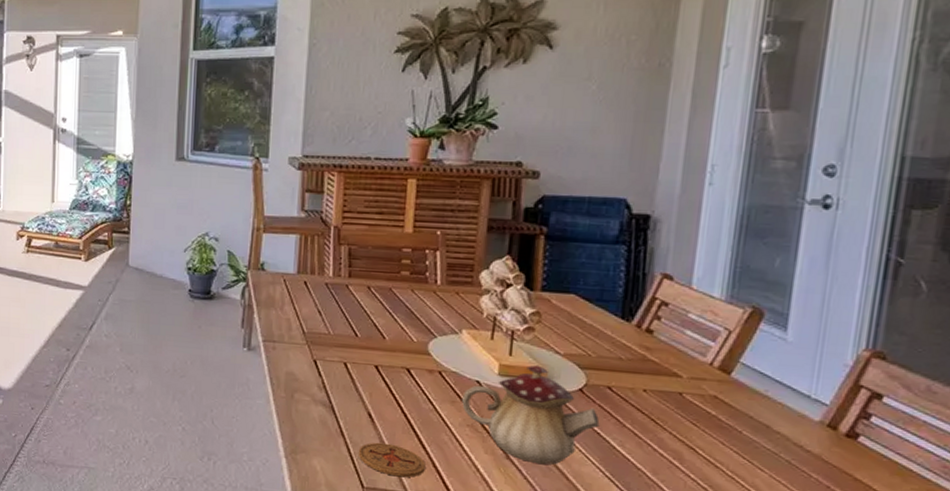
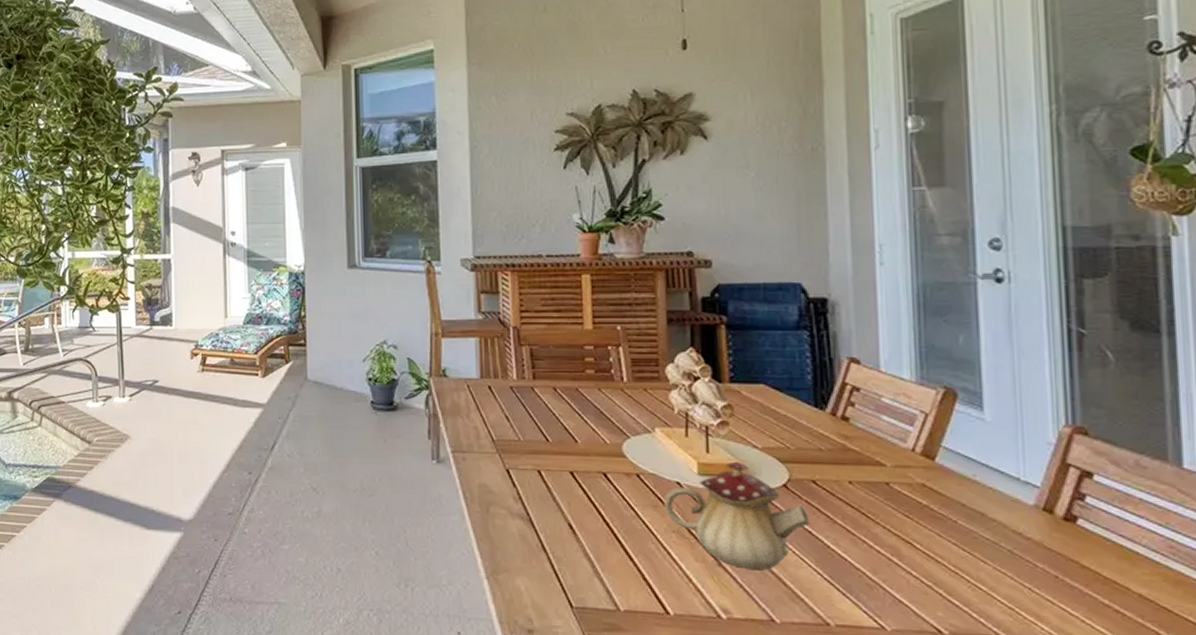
coaster: present [358,442,426,478] -> none [562,556,635,594]

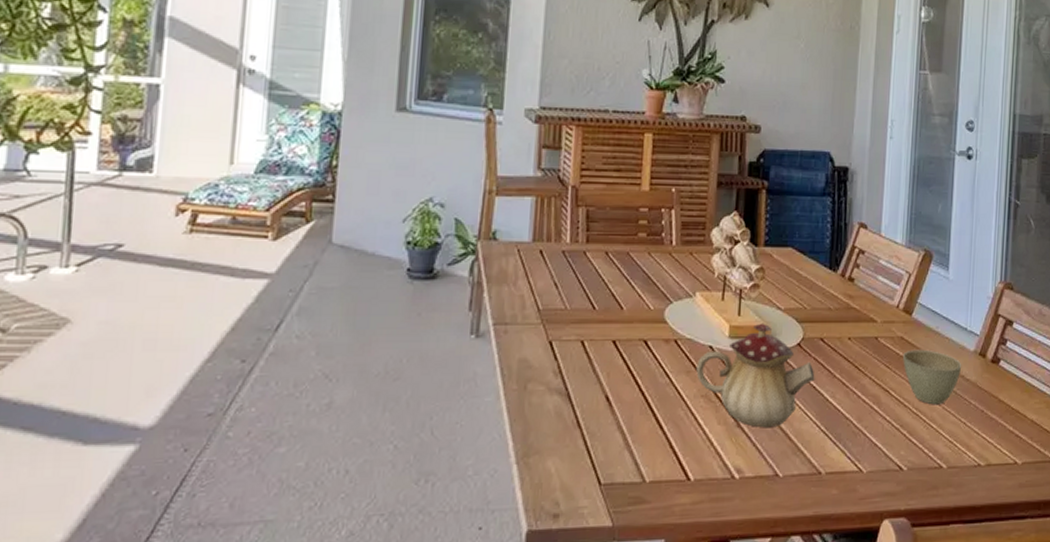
cup: none [928,499,1018,564] -> present [903,349,962,405]

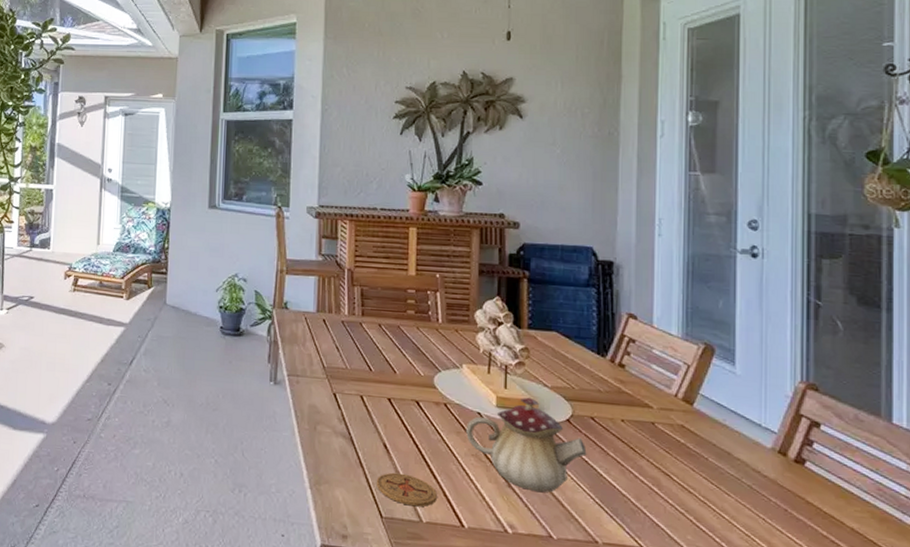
coaster: none [595,428,663,466] -> present [376,472,437,507]
cup: present [903,349,962,405] -> none [685,438,757,497]

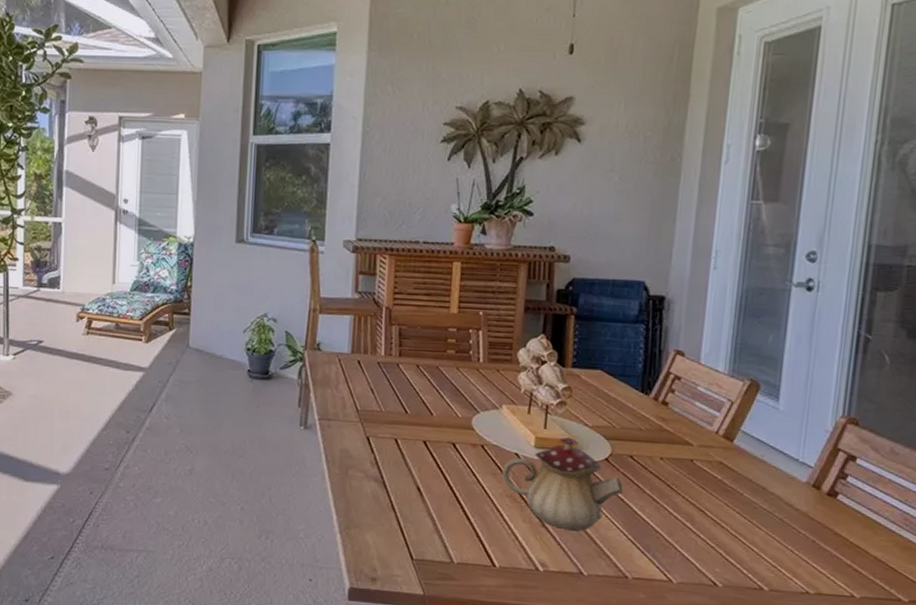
coaster: present [376,472,437,507] -> none [407,515,470,549]

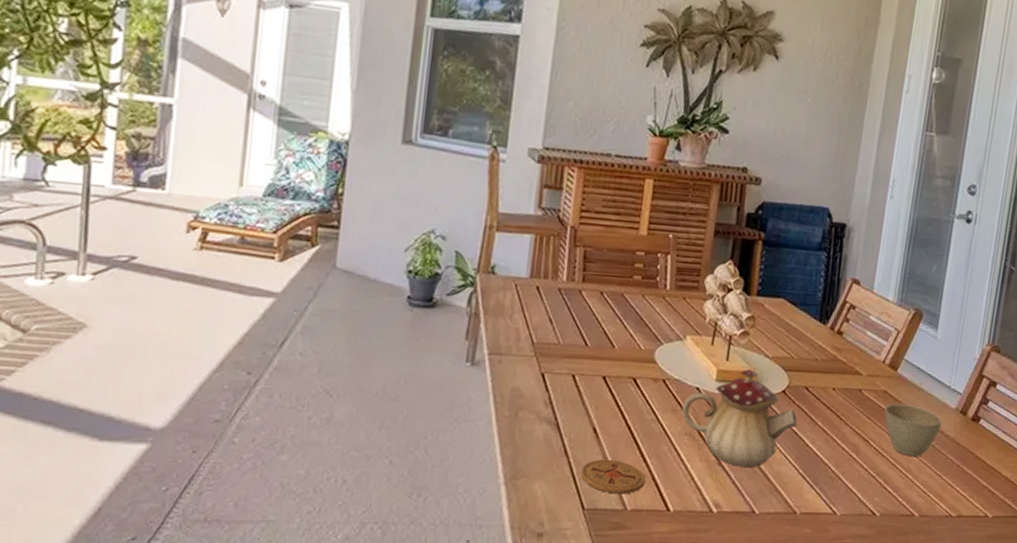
coaster: none [407,515,470,549] -> present [580,459,645,494]
cup: none [721,474,791,530] -> present [884,403,943,457]

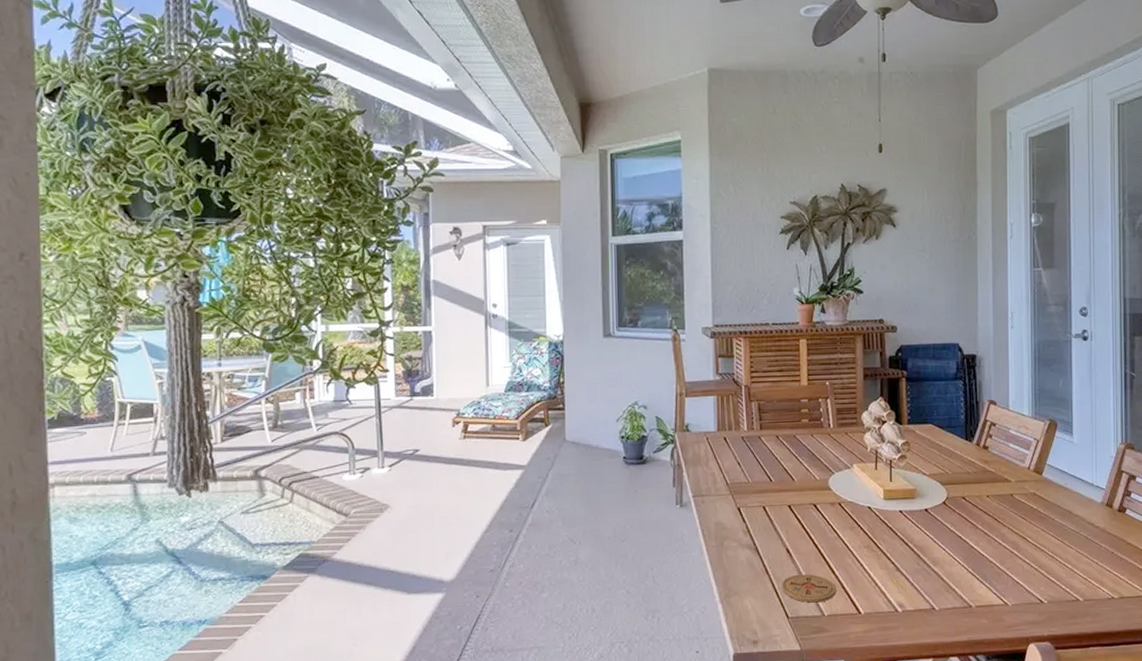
teapot: present [681,369,798,468] -> none [858,486,960,571]
cup: present [884,403,943,457] -> none [1037,503,1091,549]

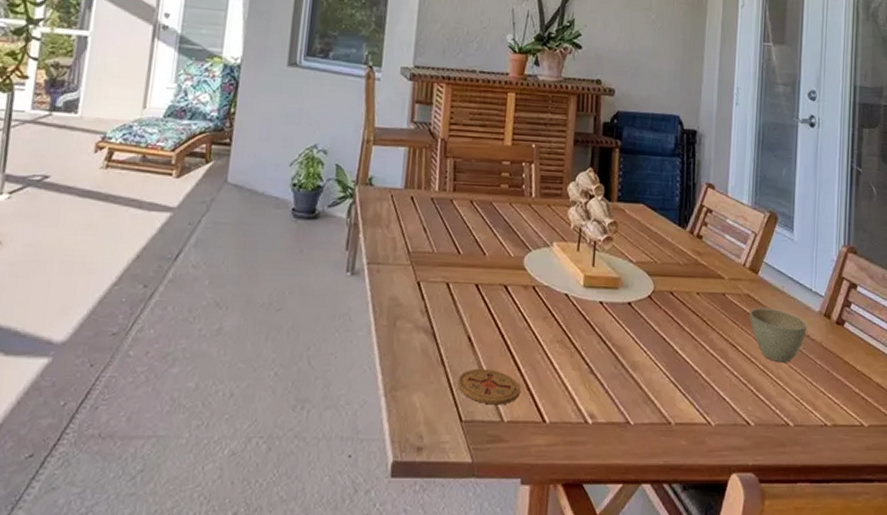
cup: none [1037,503,1091,549] -> present [750,307,808,363]

